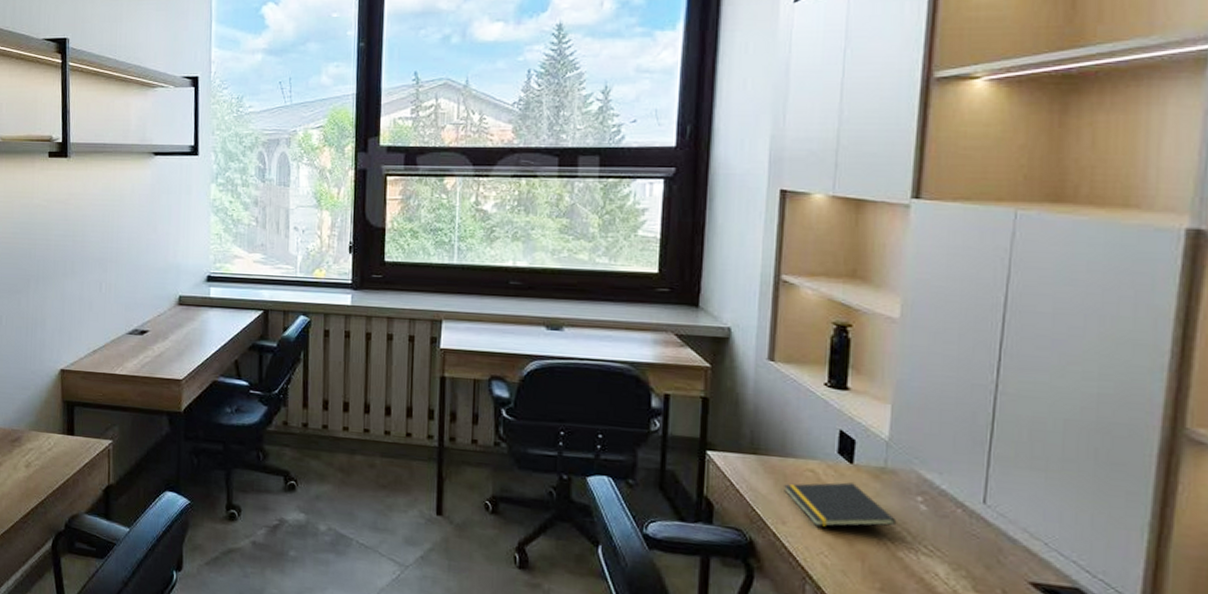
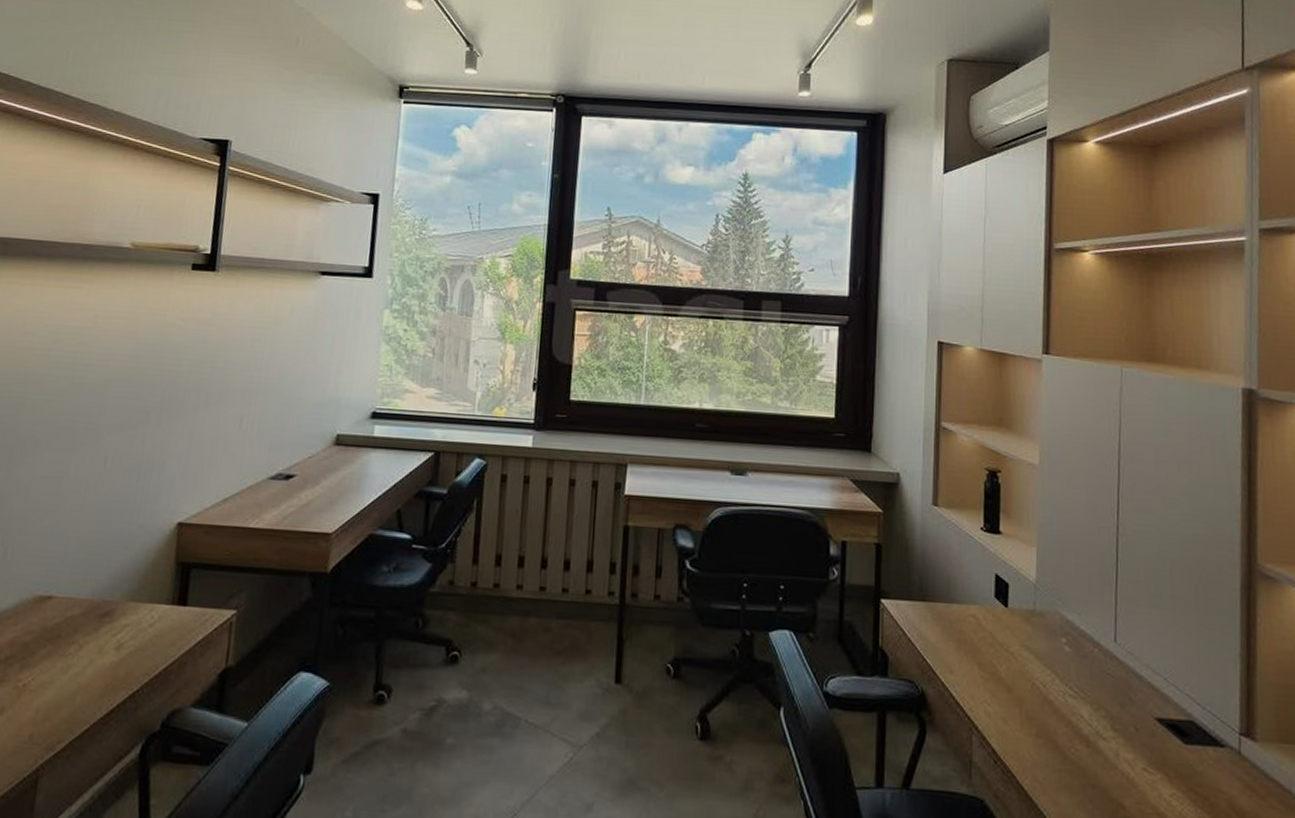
notepad: present [784,482,897,527] -> none [950,626,1047,674]

